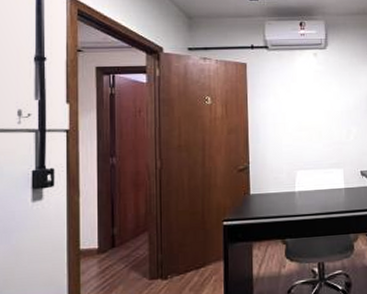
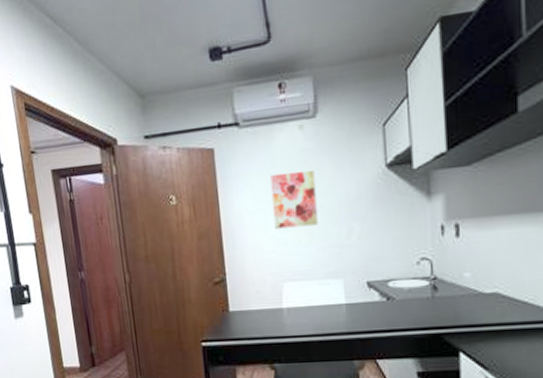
wall art: none [290,86,326,128] -> present [270,169,318,229]

